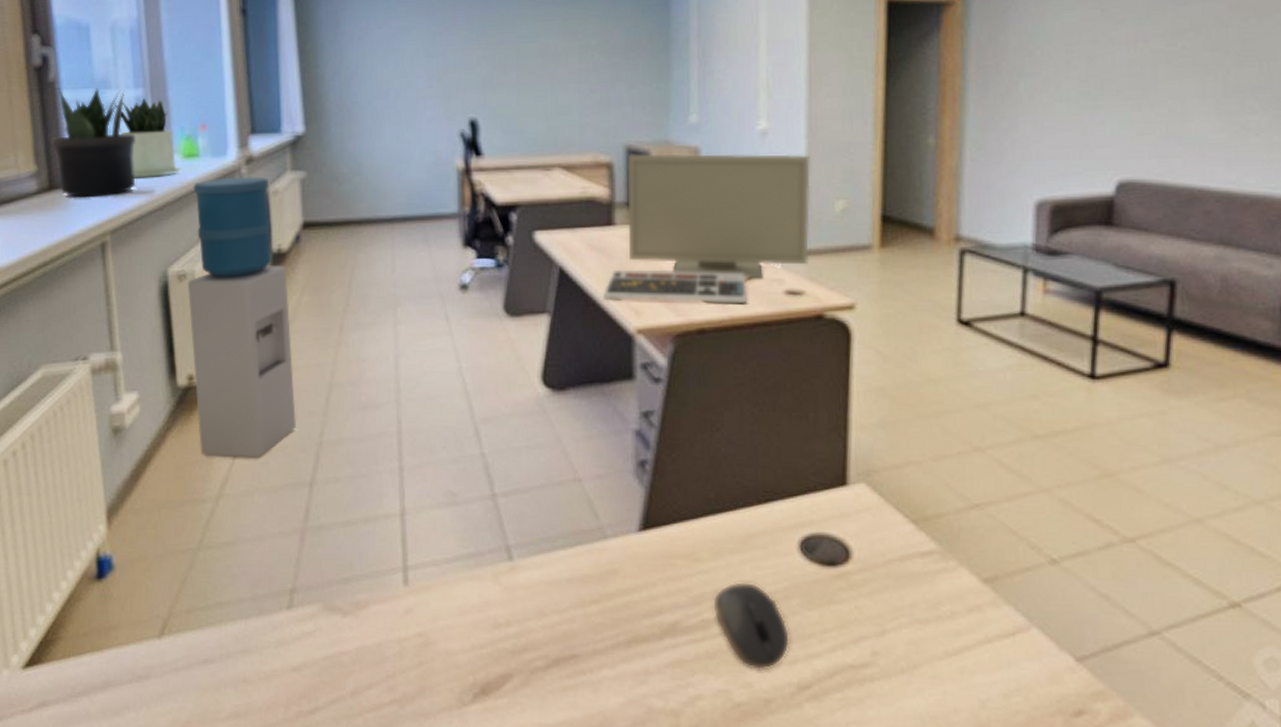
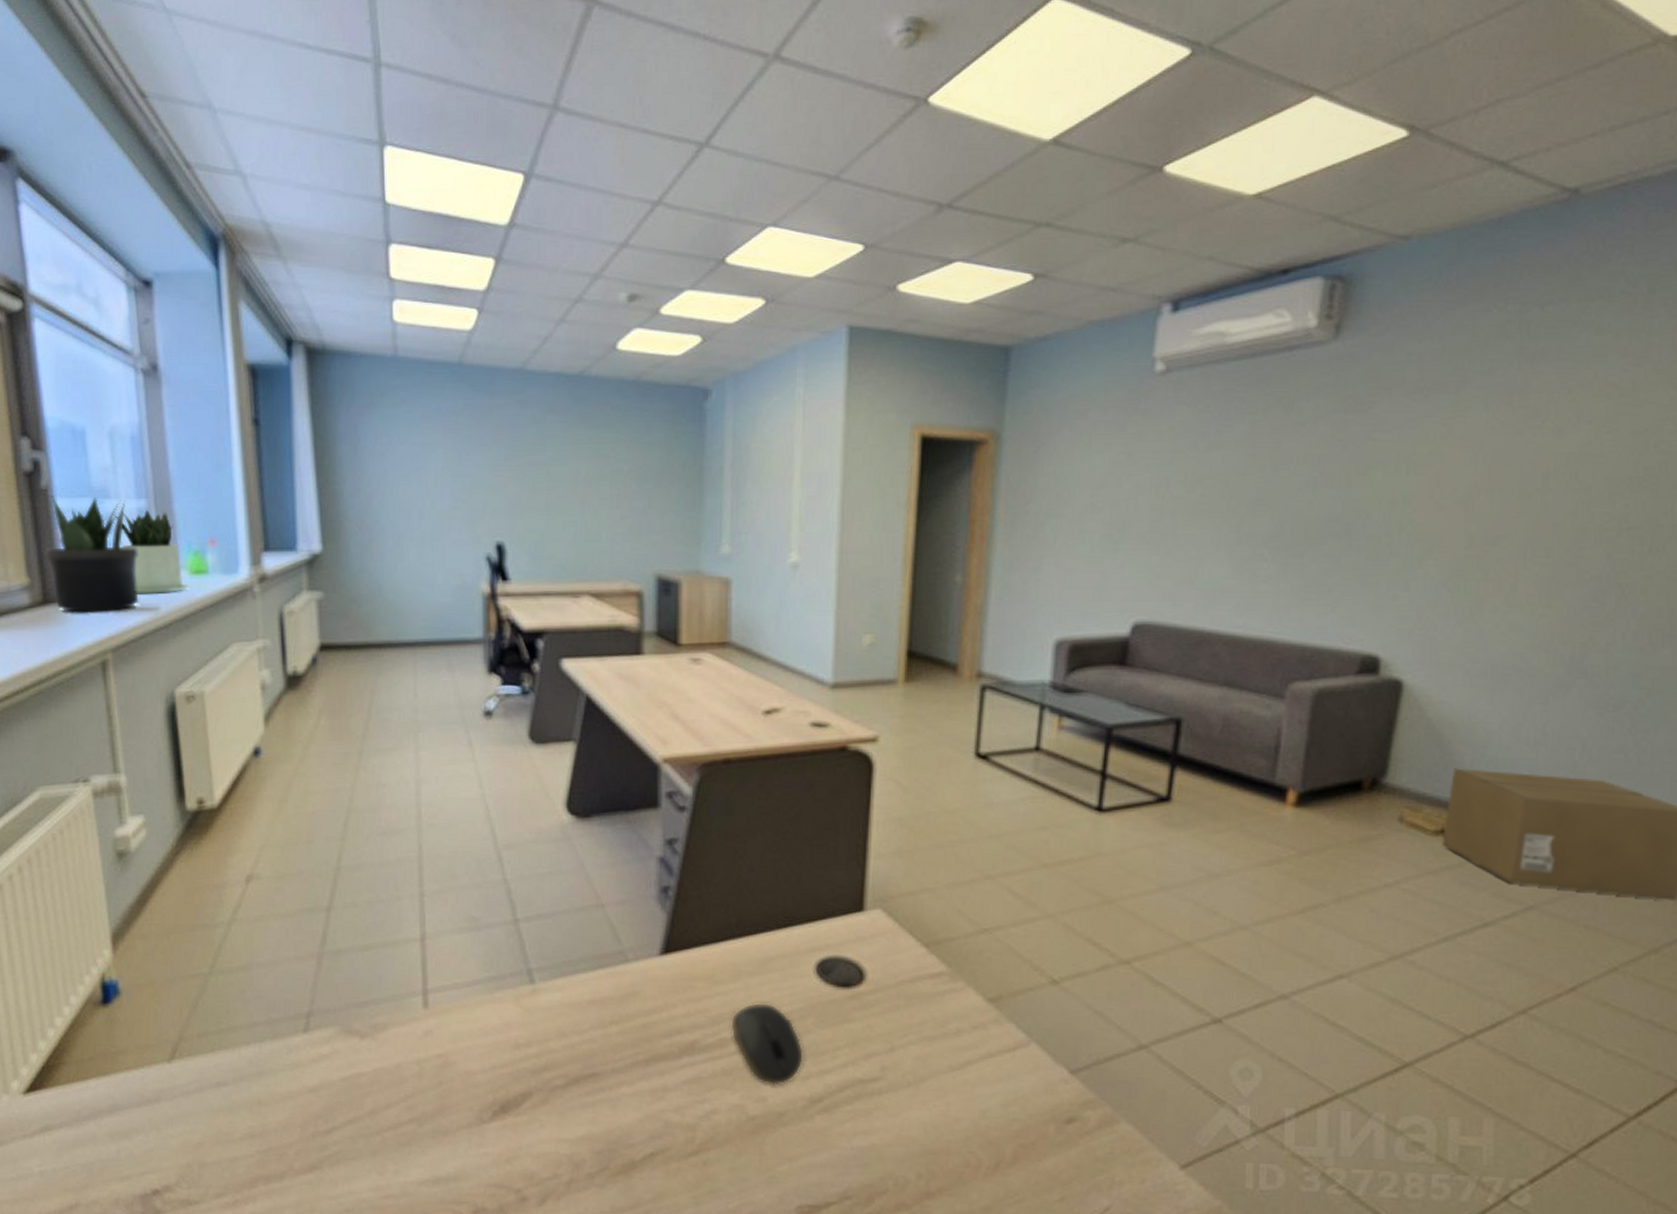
water cooler: present [187,176,296,458] -> none [196,595,312,883]
computer keyboard: present [602,269,748,304] -> none [629,699,774,735]
monitor: present [628,153,811,279] -> none [656,583,840,711]

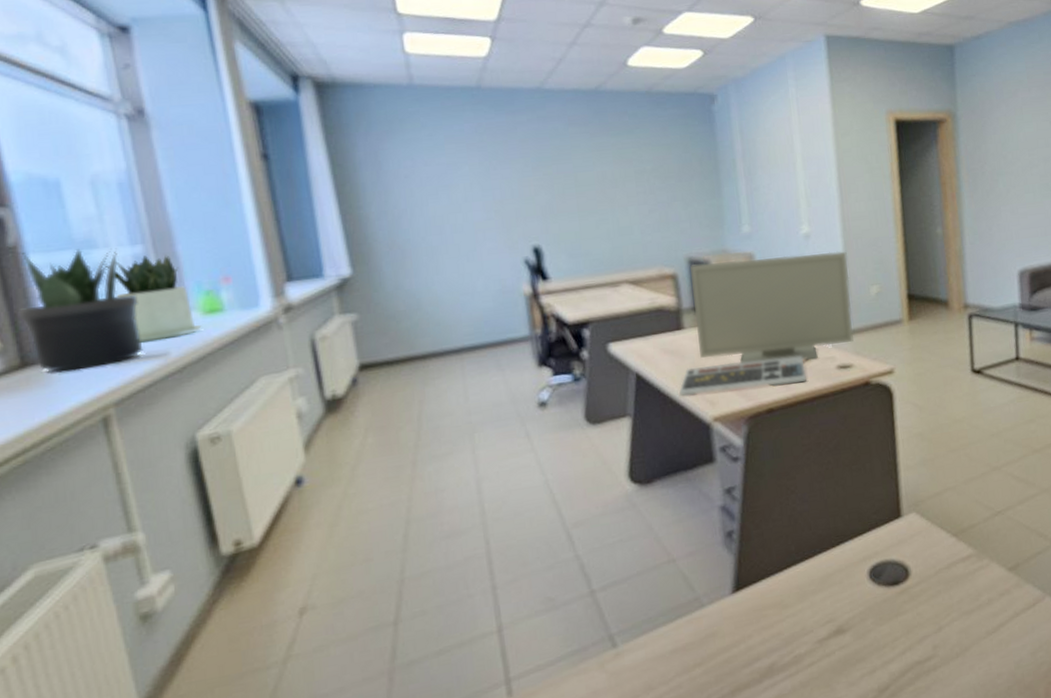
computer keyboard: none [629,699,774,735] -> present [678,355,806,396]
monitor: none [656,583,840,711] -> present [690,251,854,364]
computer mouse: present [729,1002,805,1085] -> none [801,613,869,686]

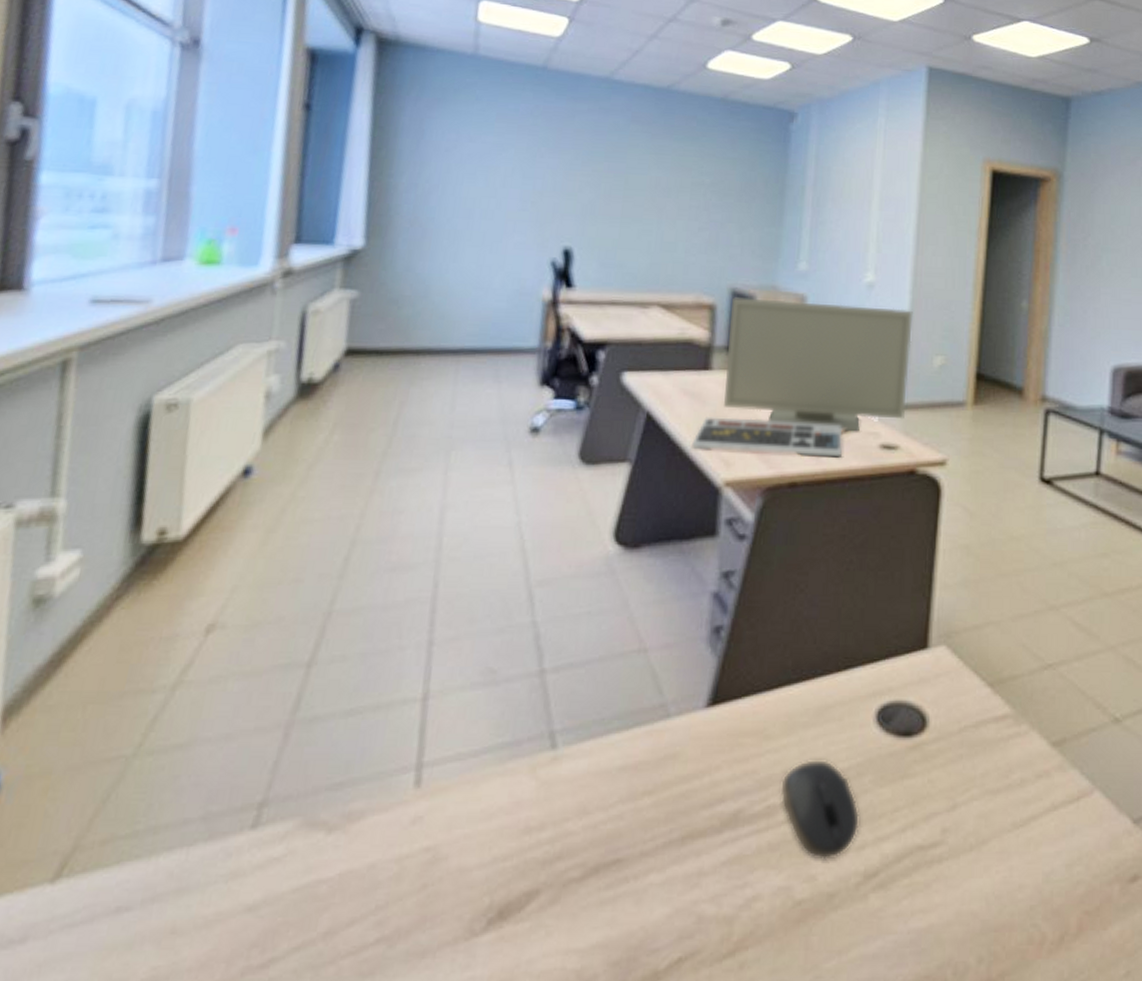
planter: present [18,248,144,373] -> none [13,168,137,304]
planter: present [104,255,202,343] -> none [113,191,194,286]
computer mouse: none [801,613,869,686] -> present [779,758,860,859]

